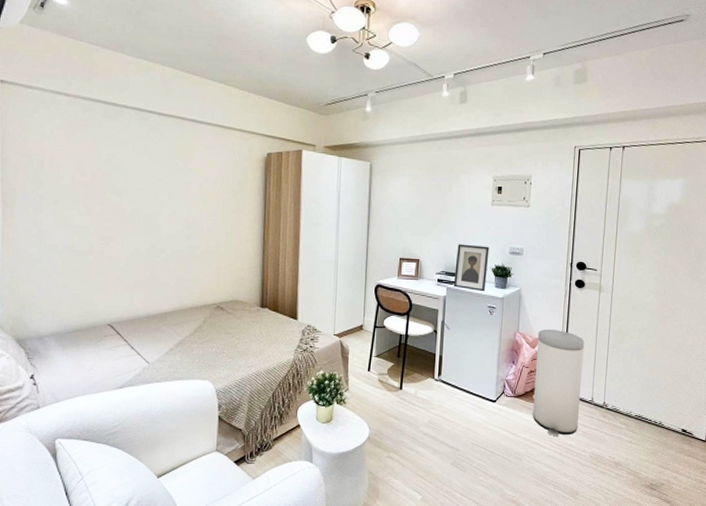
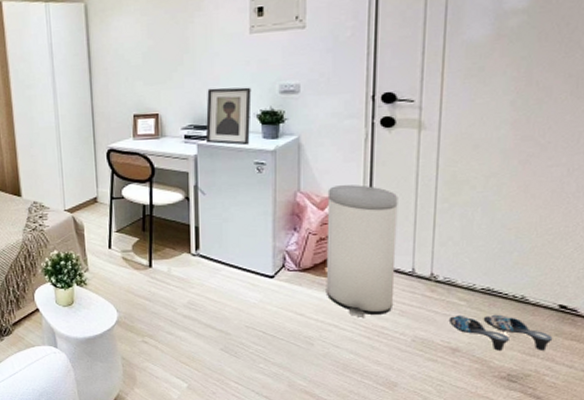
slippers: none [615,436,678,465] -> present [450,314,553,351]

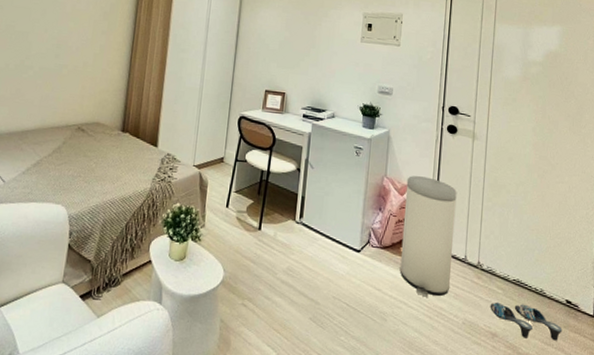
picture frame: present [205,87,252,146] -> none [318,79,358,131]

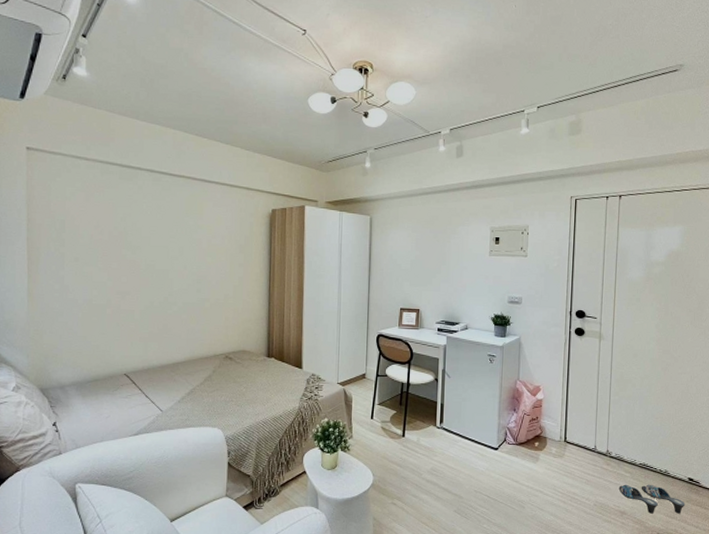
pedal bin: present [399,176,457,297] -> none [535,377,586,485]

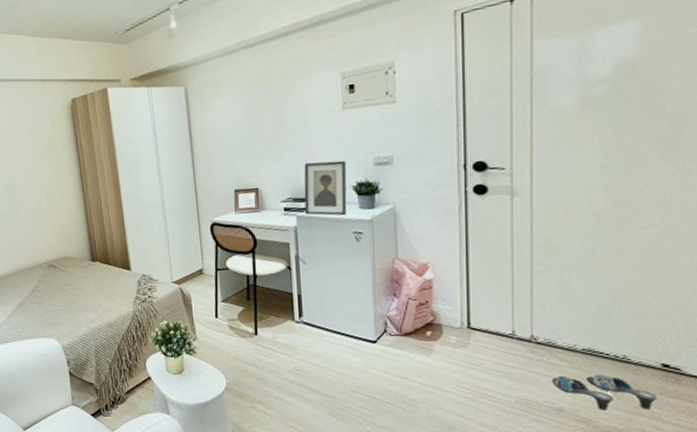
picture frame: none [453,293,488,341] -> present [303,160,348,216]

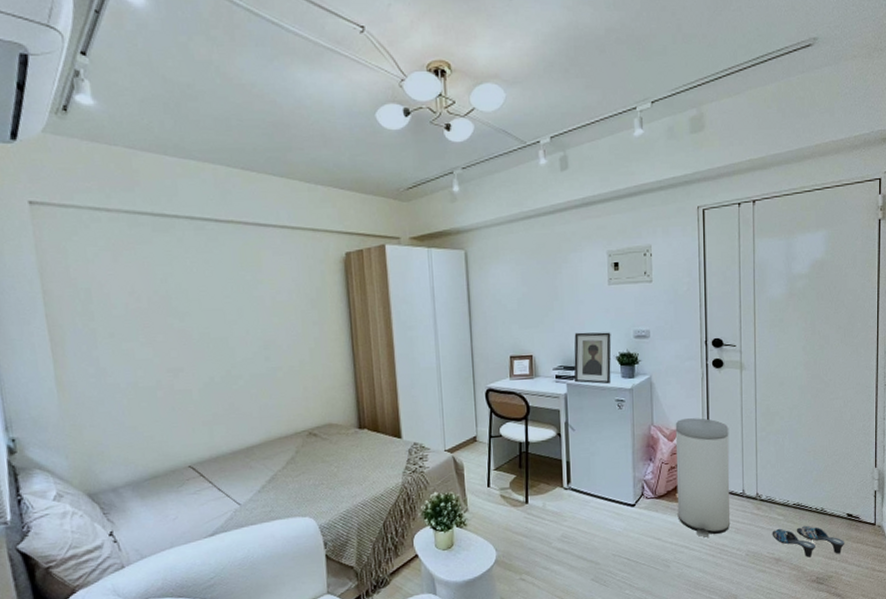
pedal bin: none [425,250,496,380] -> present [675,418,731,538]

